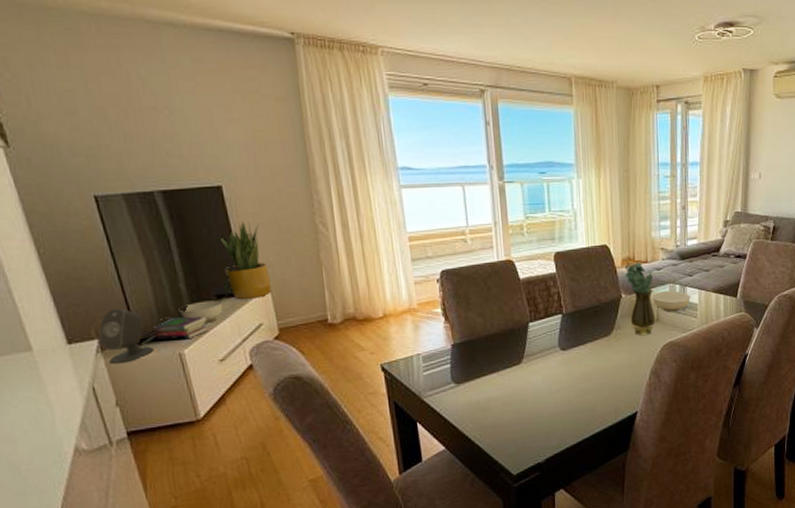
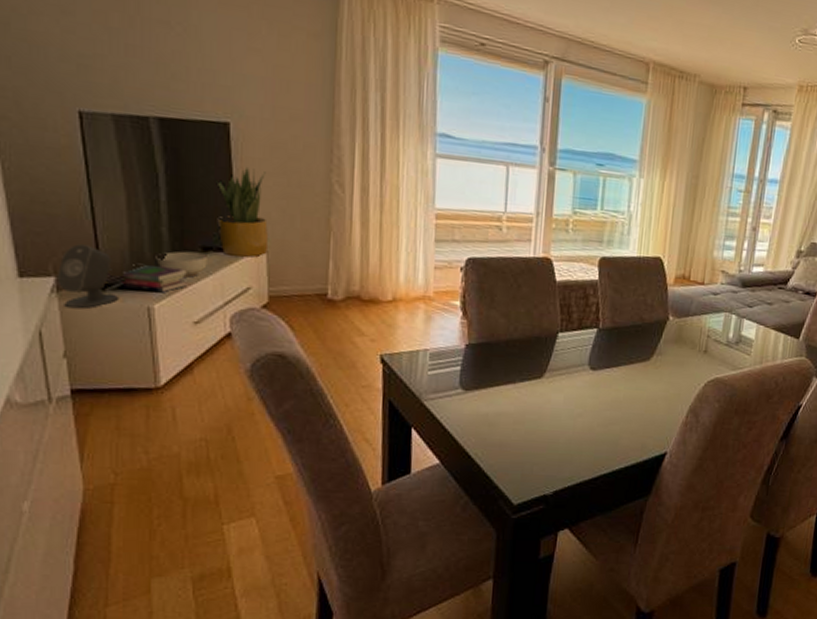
vase: present [624,260,655,335] -> none [674,279,708,366]
bowl: present [652,291,691,312] -> none [702,319,747,345]

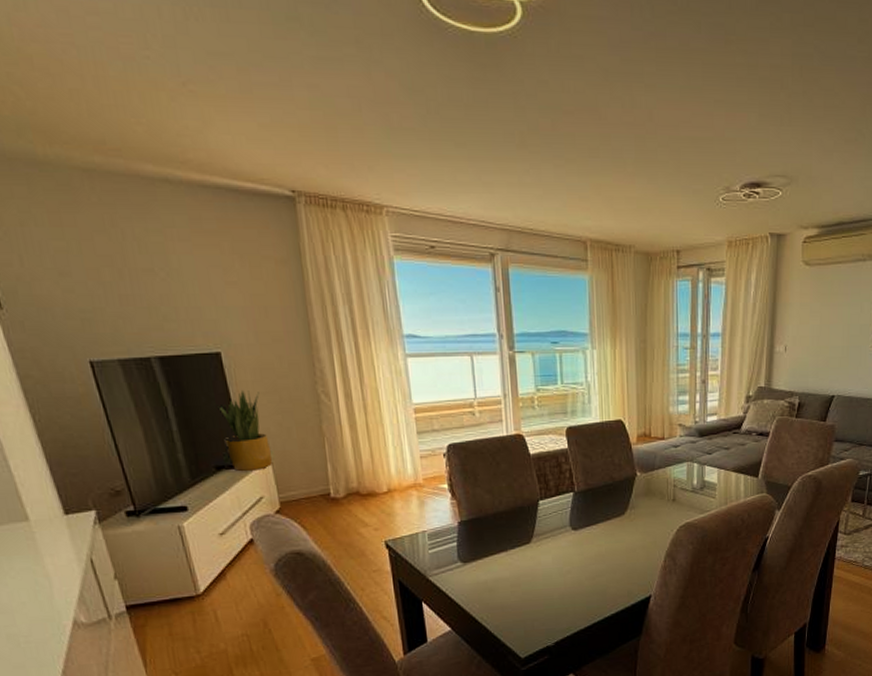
speaker: present [56,244,118,309] -> none [96,478,152,536]
books: present [108,263,187,293] -> none [140,488,208,513]
bowl: present [155,251,207,278] -> none [177,472,223,495]

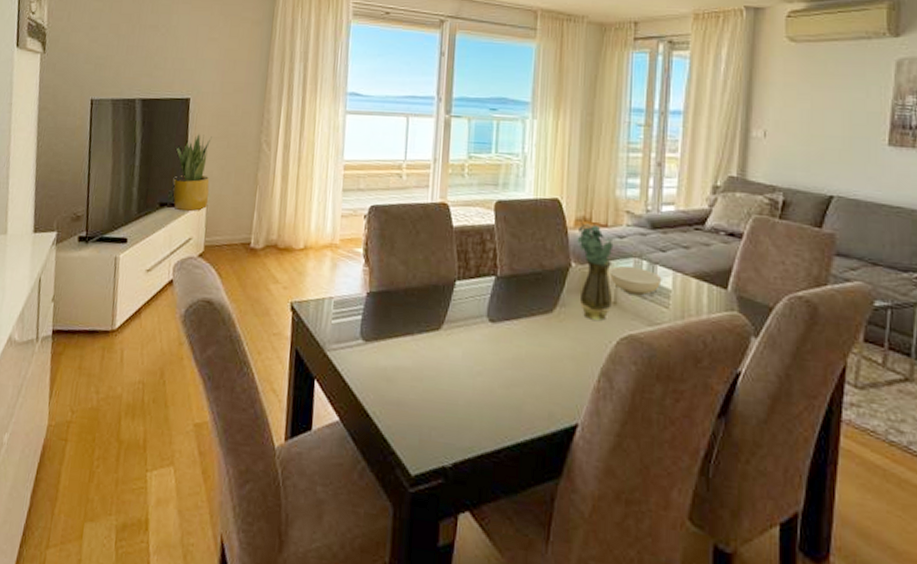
vase: none [640,437,671,516] -> present [577,221,614,320]
bowl: none [668,469,710,492] -> present [609,266,662,296]

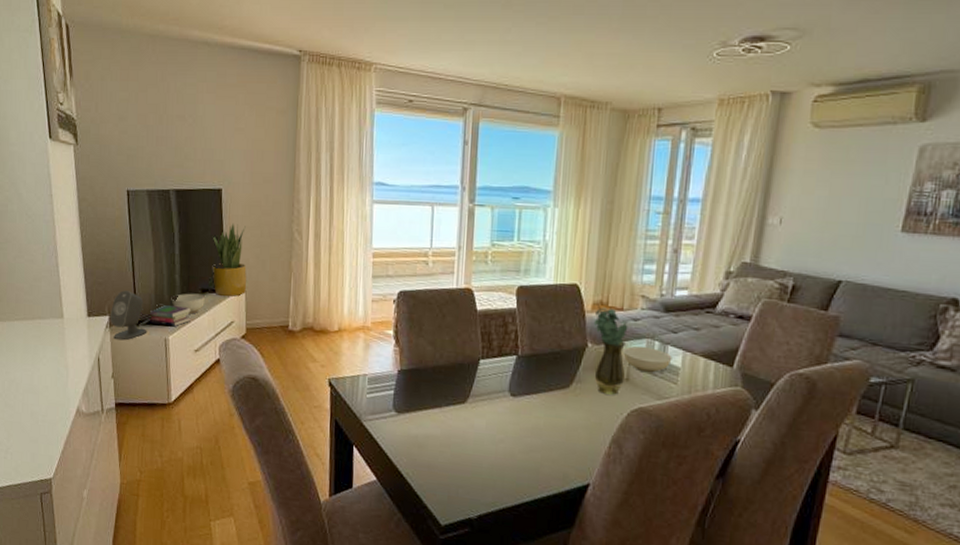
speaker: none [57,204,96,259] -> present [109,290,146,341]
books: none [92,219,147,244] -> present [141,304,191,327]
bowl: none [125,207,163,230] -> present [171,293,205,314]

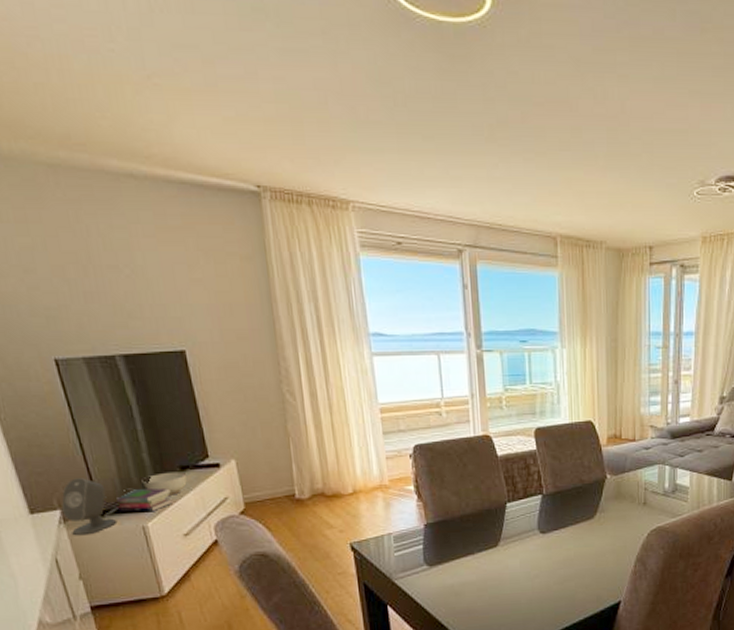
planter: present [211,224,247,297] -> none [180,389,238,472]
vase: present [593,305,628,395] -> none [610,438,642,519]
bowl: present [623,346,673,373] -> none [639,472,682,495]

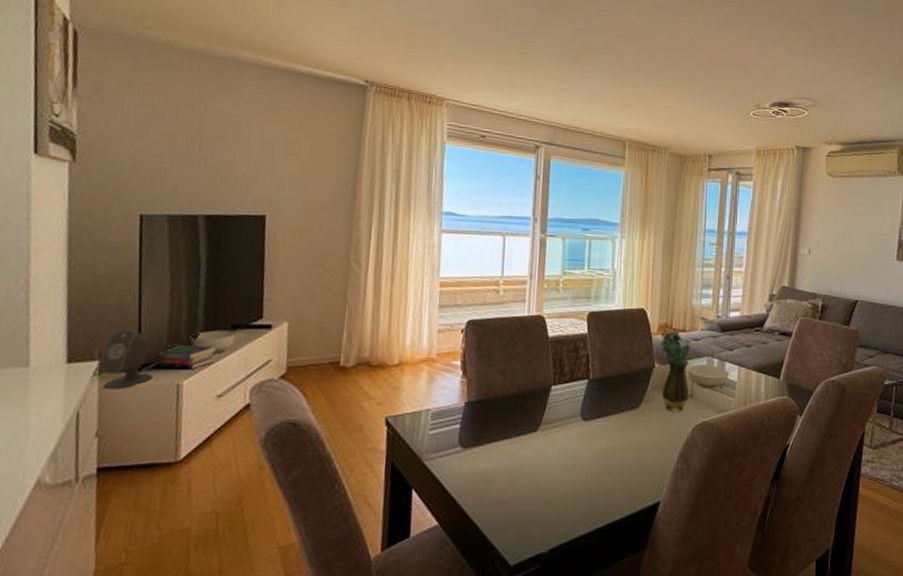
vase: none [610,438,642,519] -> present [659,328,691,412]
bowl: none [639,472,682,495] -> present [687,365,730,389]

